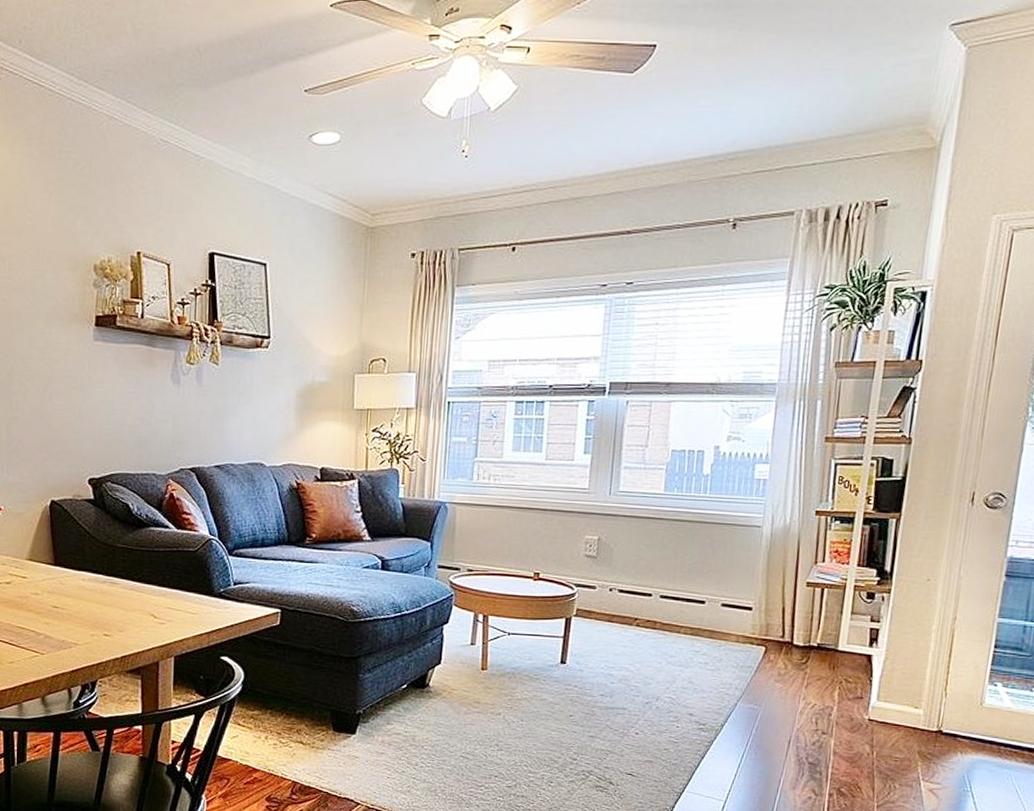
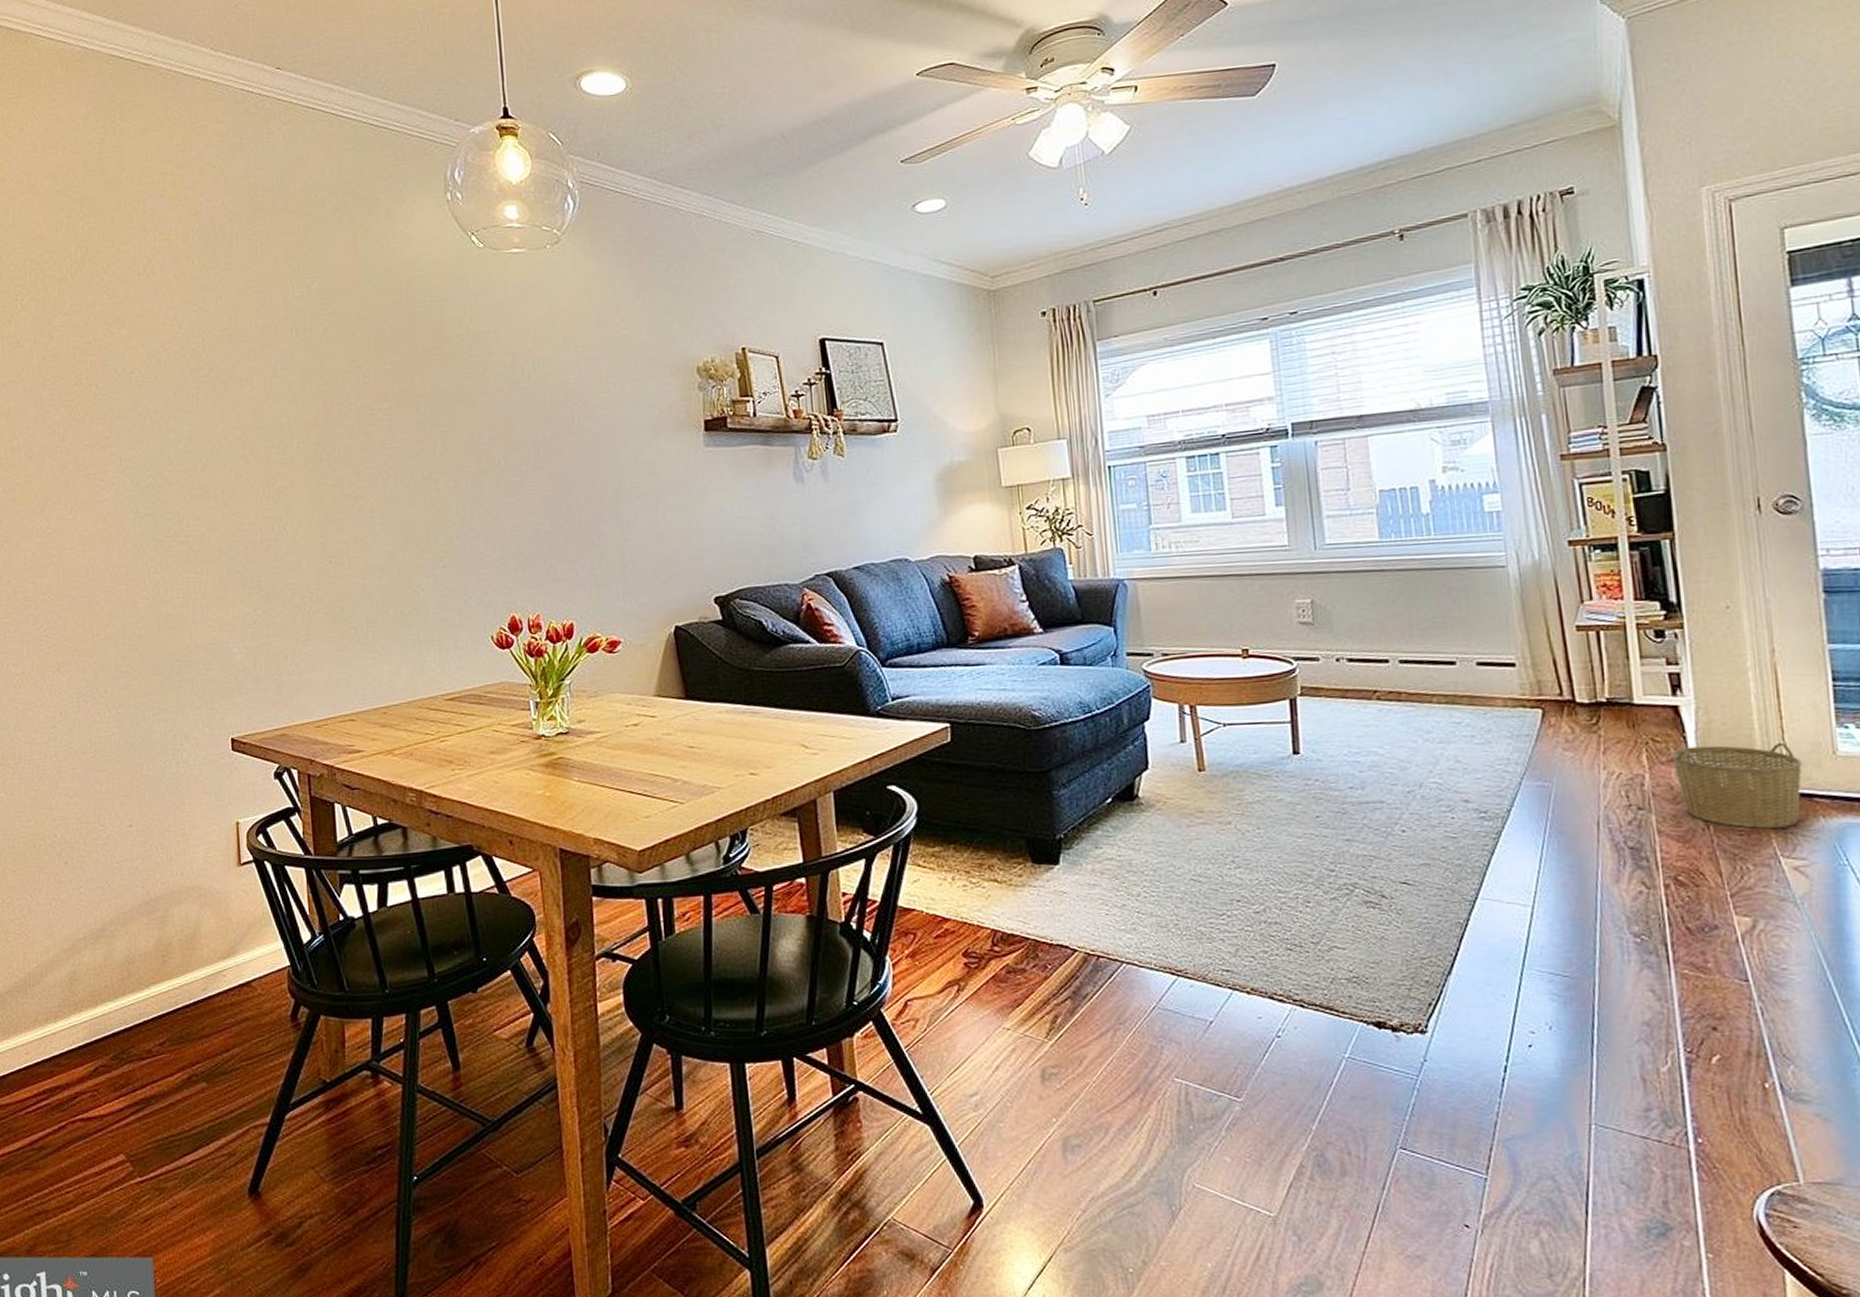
basket: none [857,688,956,759] -> present [1671,742,1803,829]

